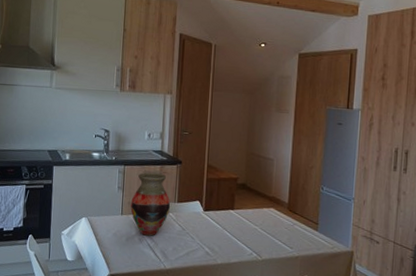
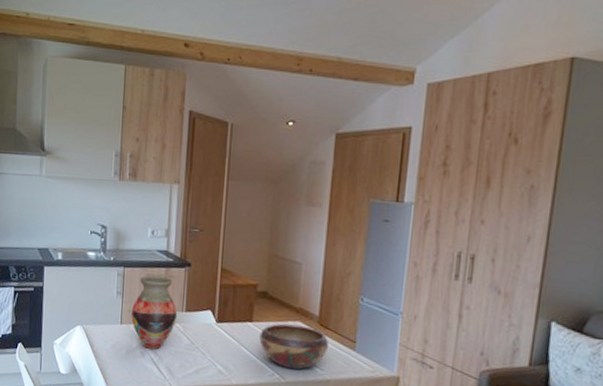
decorative bowl: none [240,210,296,249] -> present [259,323,328,370]

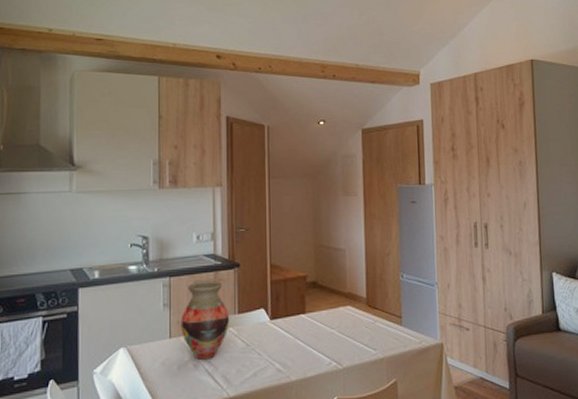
decorative bowl: present [259,323,328,370] -> none [314,309,378,355]

